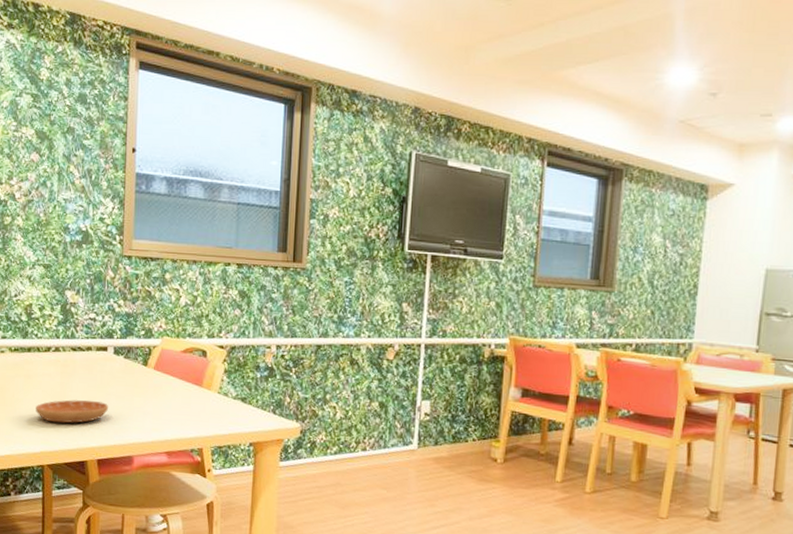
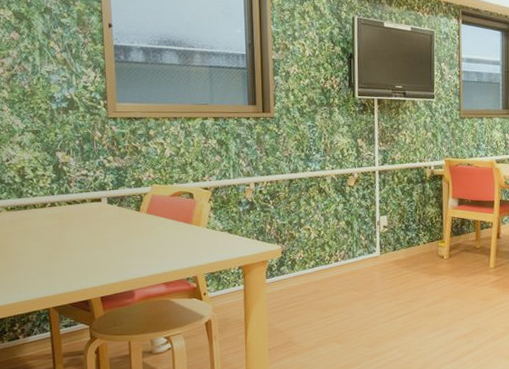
saucer: present [36,399,109,424] -> none [37,246,108,270]

